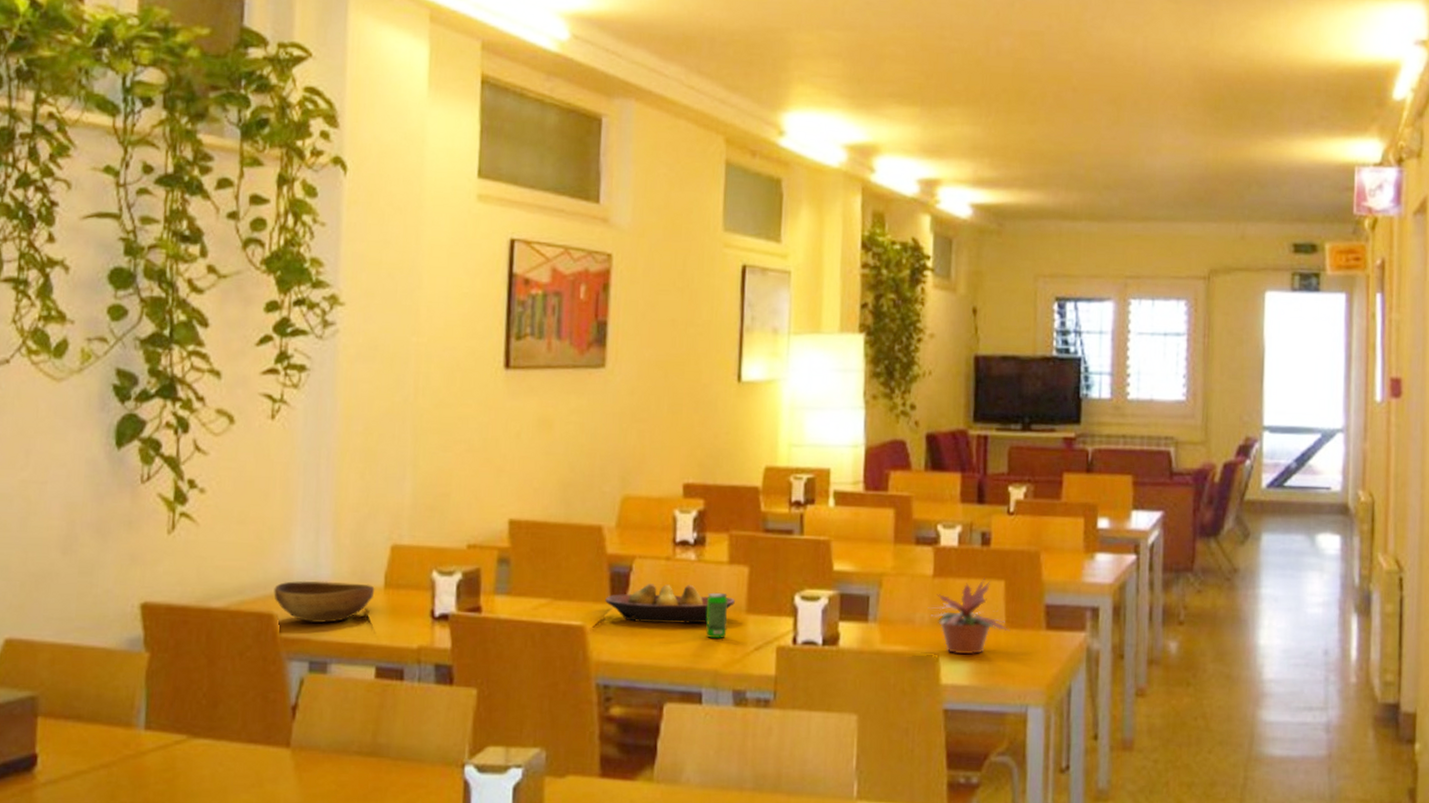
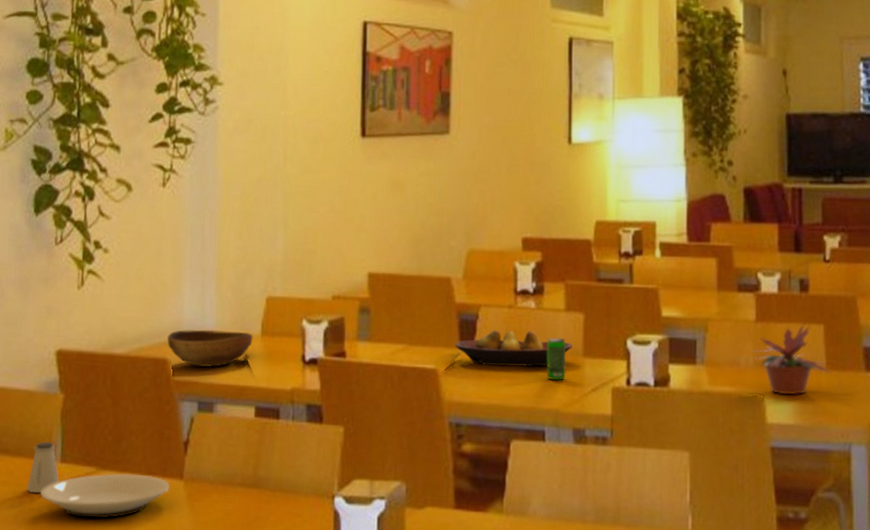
saltshaker: none [103,707,143,765] -> present [26,442,60,494]
plate: none [120,741,275,792] -> present [40,473,170,519]

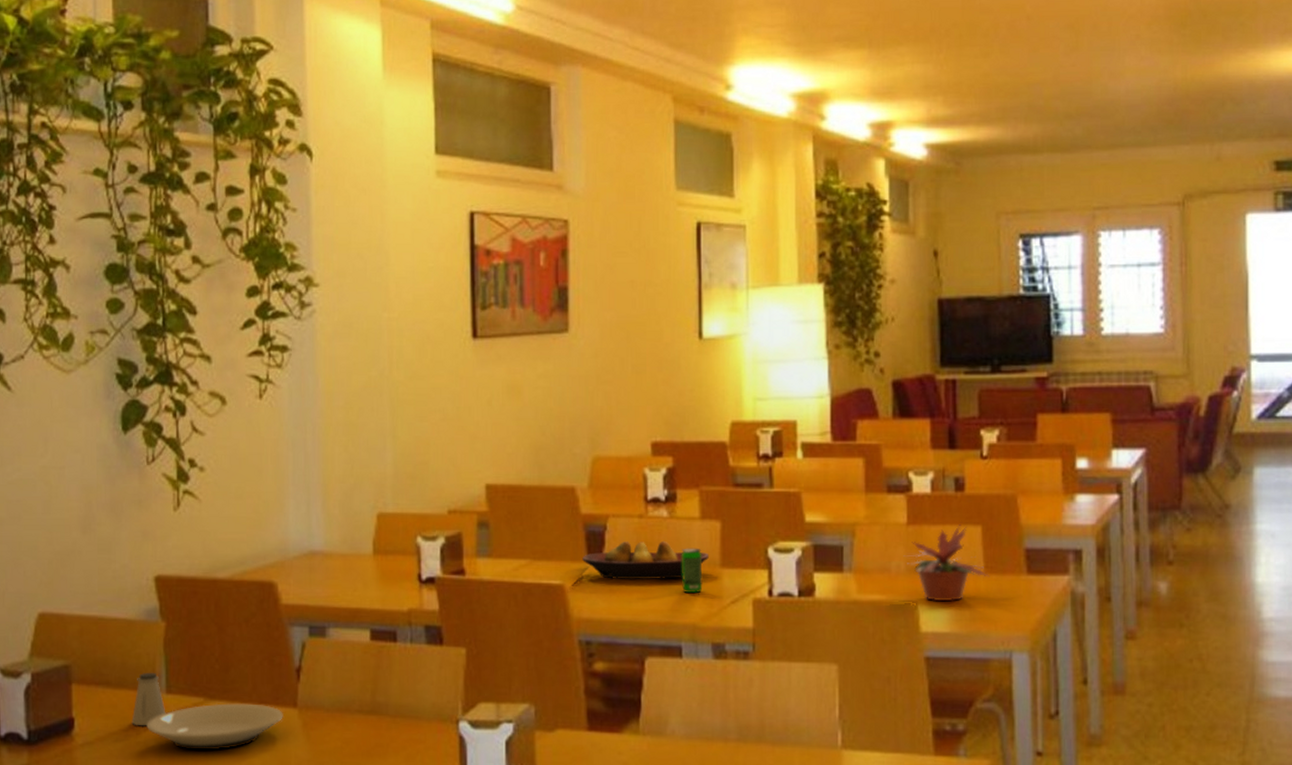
bowl: present [167,329,253,367] -> none [273,550,365,589]

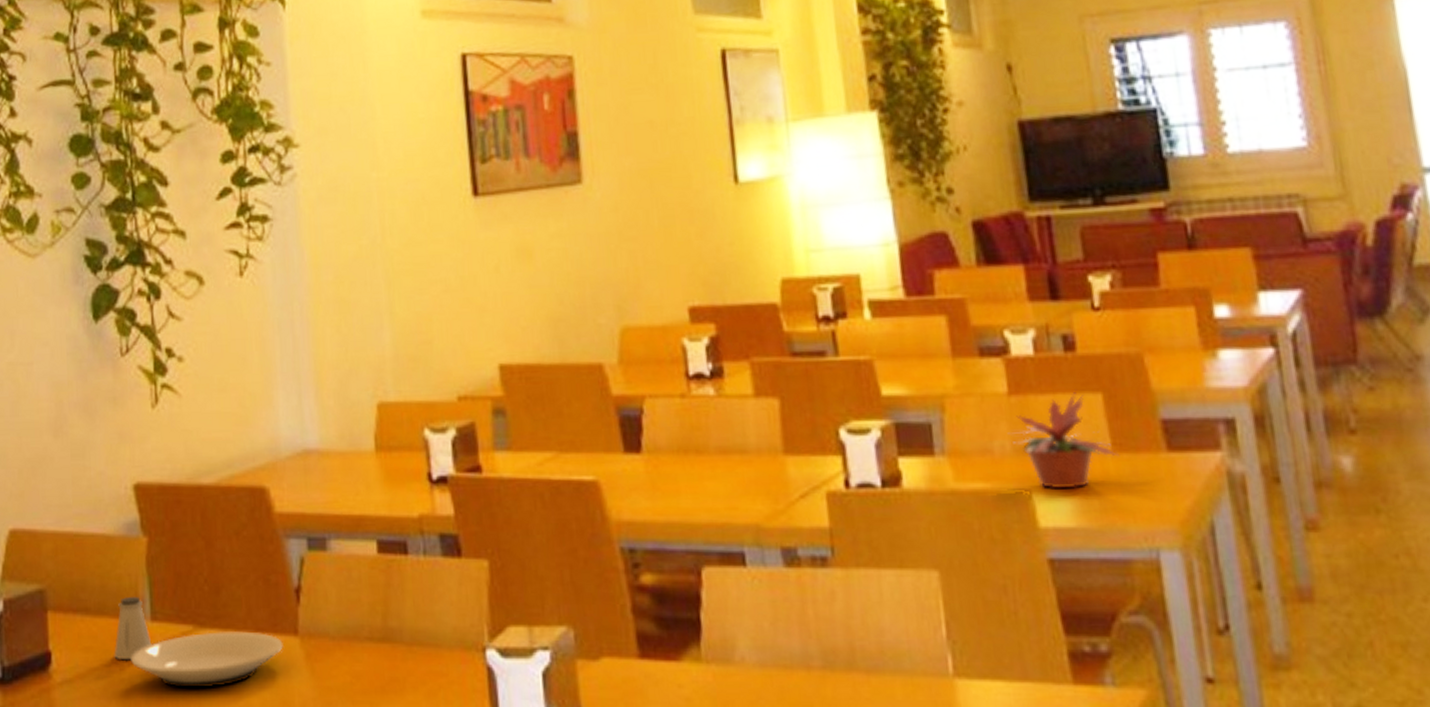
fruit bowl: present [582,540,709,579] -> none [617,424,768,473]
beverage can: present [682,548,703,593] -> none [735,431,764,486]

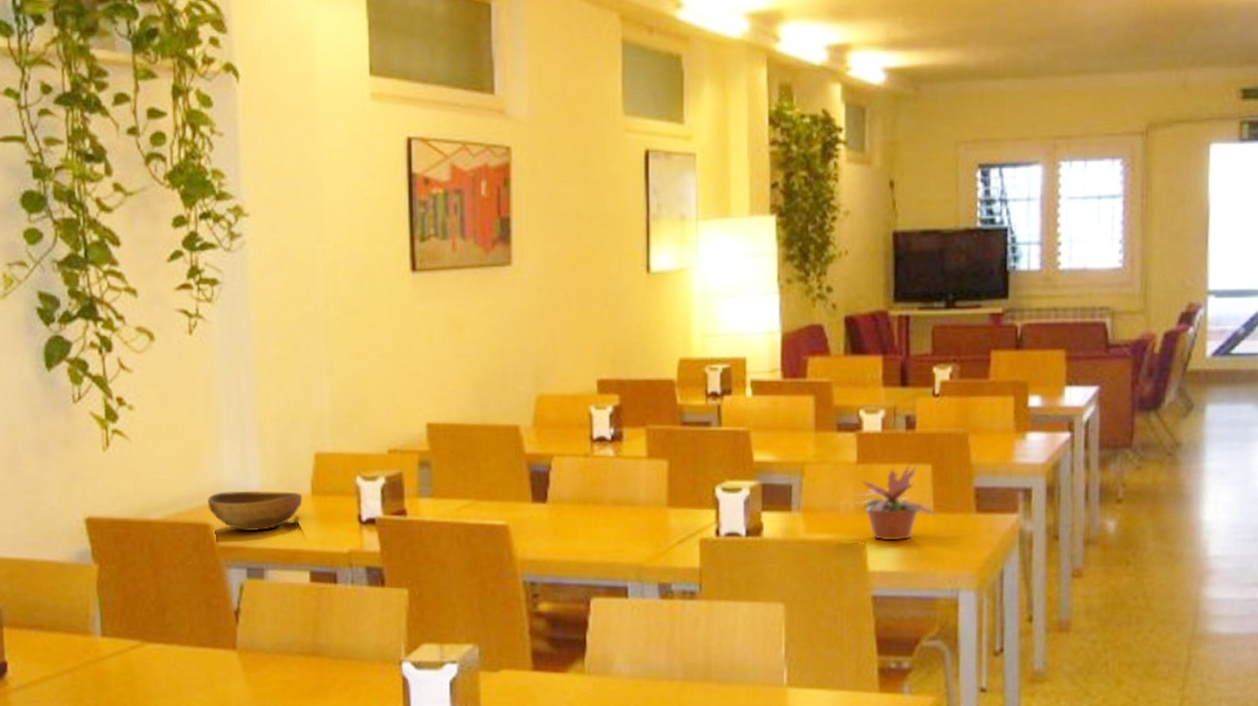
saltshaker: present [114,597,152,660] -> none [66,616,102,670]
plate: present [131,631,283,689] -> none [82,646,223,694]
bowl: none [262,448,366,494] -> present [207,490,303,531]

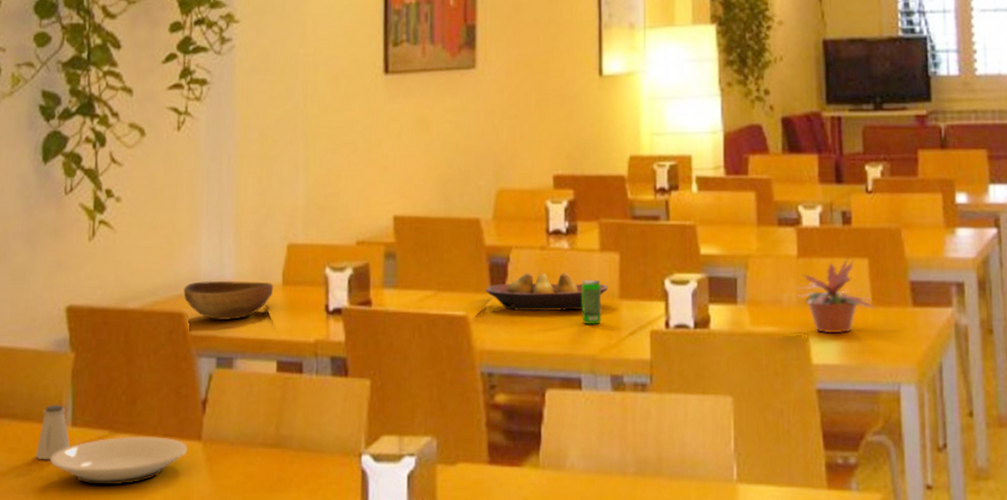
saltshaker: none [66,616,102,670] -> present [35,405,71,460]
plate: none [82,646,223,694] -> present [50,436,188,486]
fruit bowl: none [527,480,655,519] -> present [486,272,608,311]
beverage can: none [628,487,649,533] -> present [582,279,602,324]

